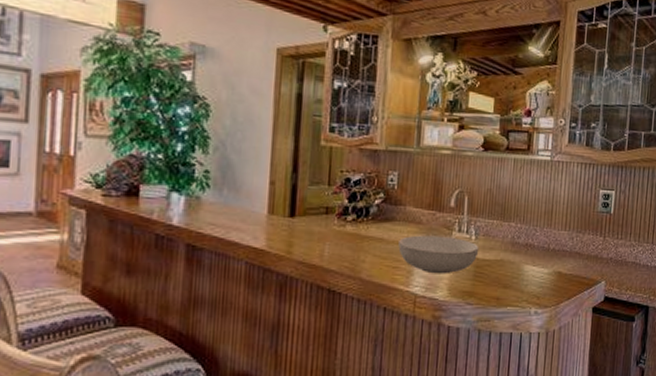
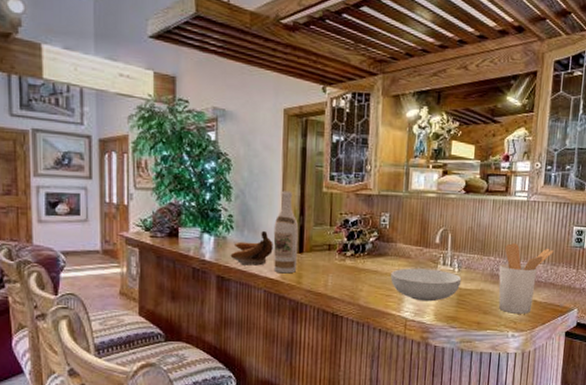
banana: none [204,191,259,232] -> present [230,231,273,266]
wine bottle: none [258,143,291,242] -> present [273,190,299,274]
utensil holder: none [520,208,579,288] -> present [498,243,554,314]

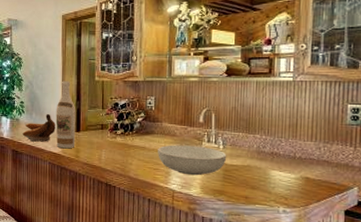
utensil holder: present [498,243,554,314] -> none [265,122,326,191]

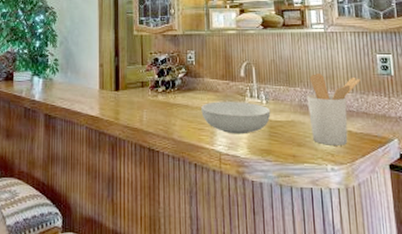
banana: present [22,114,55,142] -> none [56,72,93,104]
wine bottle: present [55,81,76,149] -> none [93,35,115,111]
utensil holder: none [265,122,326,191] -> present [306,74,361,146]

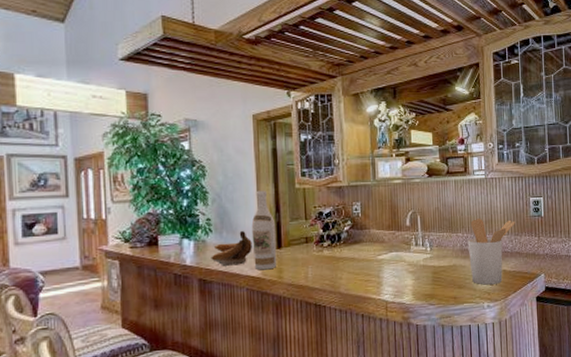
banana: none [56,72,93,104] -> present [211,231,252,266]
wine bottle: none [93,35,115,111] -> present [251,190,277,271]
serving bowl: present [201,101,271,135] -> none [368,250,435,283]

